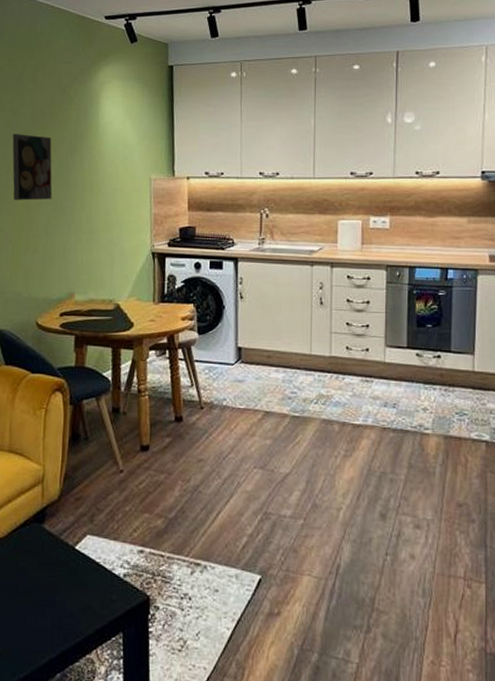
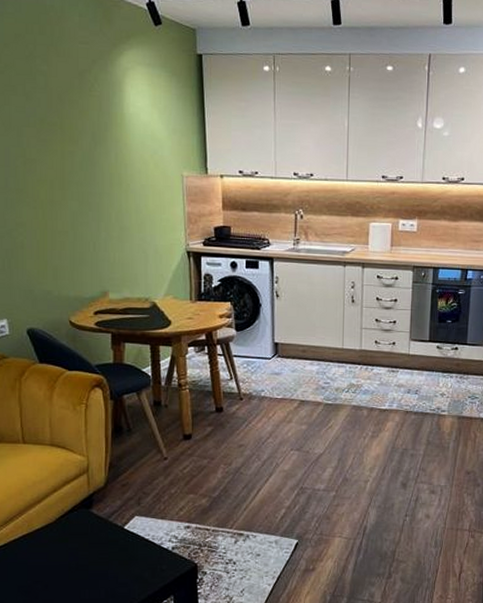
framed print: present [12,134,53,201] -> none [27,121,77,195]

